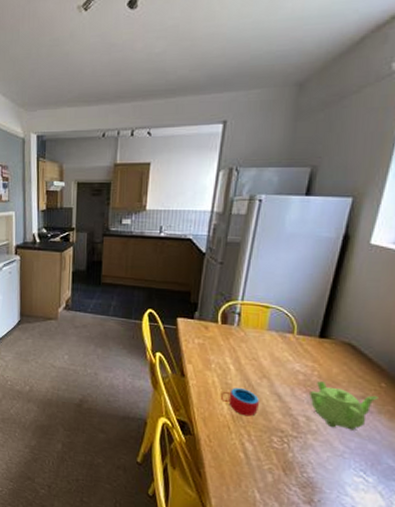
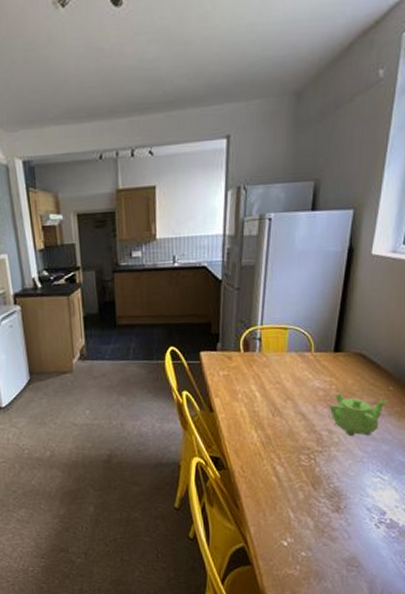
mug: present [220,388,260,417] -> none [249,414,287,441]

